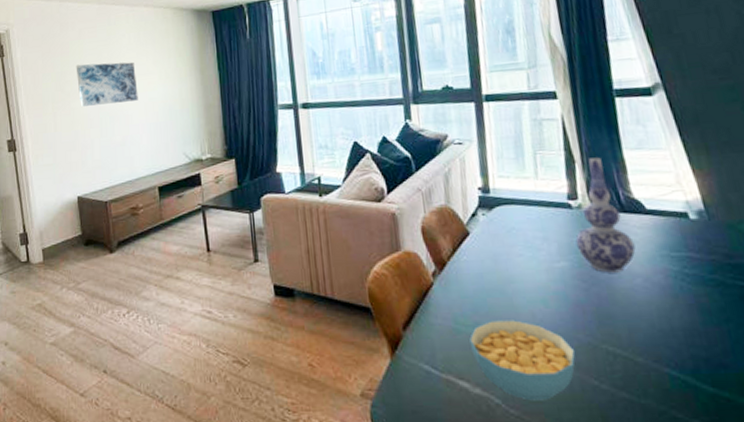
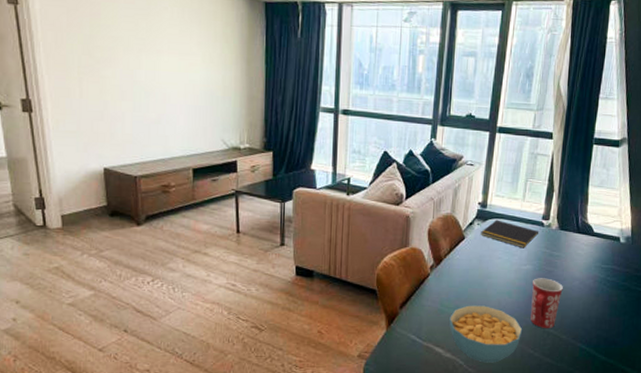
wall art: present [76,62,138,107] -> none [108,30,178,80]
notepad: none [488,206,568,240] -> present [481,220,539,248]
mug: none [574,277,622,348] -> present [530,278,563,328]
vase: present [575,157,636,273] -> none [540,189,580,276]

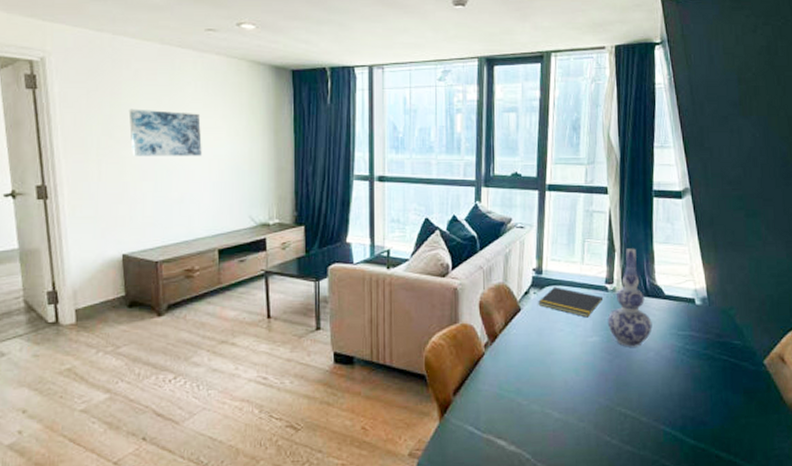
wall art: none [108,30,178,80] -> present [128,109,202,156]
cereal bowl: present [449,305,523,363] -> none [510,386,596,455]
mug: present [530,278,563,328] -> none [602,350,637,410]
vase: none [540,189,580,276] -> present [607,248,653,347]

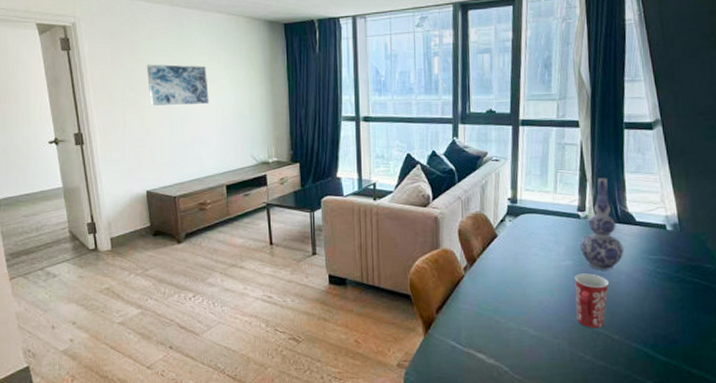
notepad: present [538,287,604,318] -> none [513,215,576,243]
mug: none [602,350,637,410] -> present [575,273,609,328]

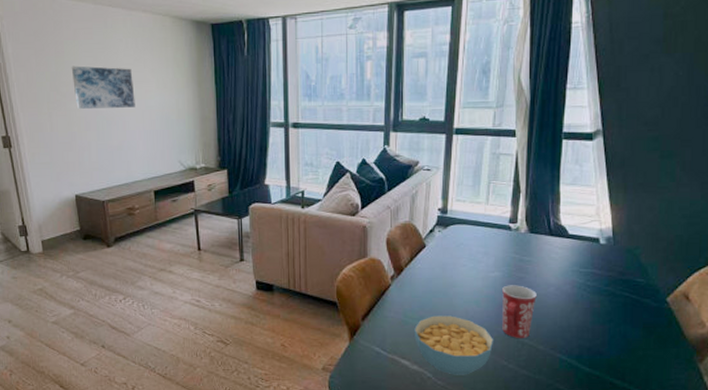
cereal bowl: none [489,306,570,368] -> present [414,315,494,375]
vase: present [580,178,624,270] -> none [509,189,554,282]

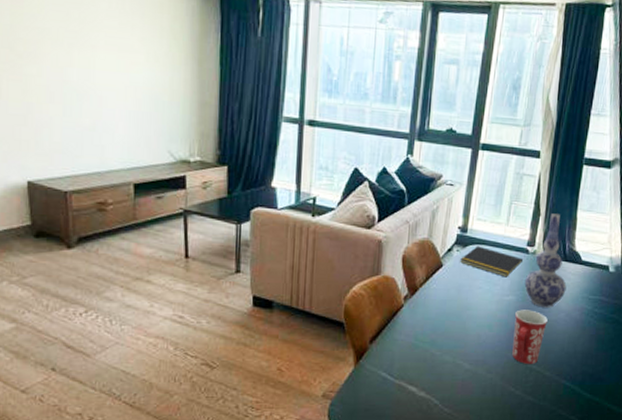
wall art: present [71,66,135,109] -> none [32,20,117,81]
cereal bowl: present [414,315,494,375] -> none [424,339,504,402]
notepad: none [442,225,507,255] -> present [460,246,524,278]
vase: none [509,189,554,282] -> present [524,213,567,308]

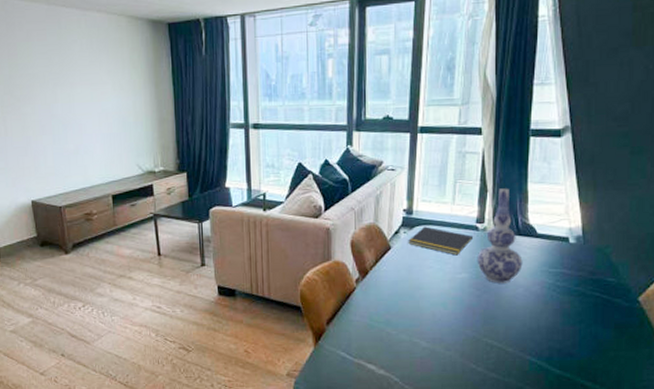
mug: present [512,309,548,364] -> none [470,286,505,341]

